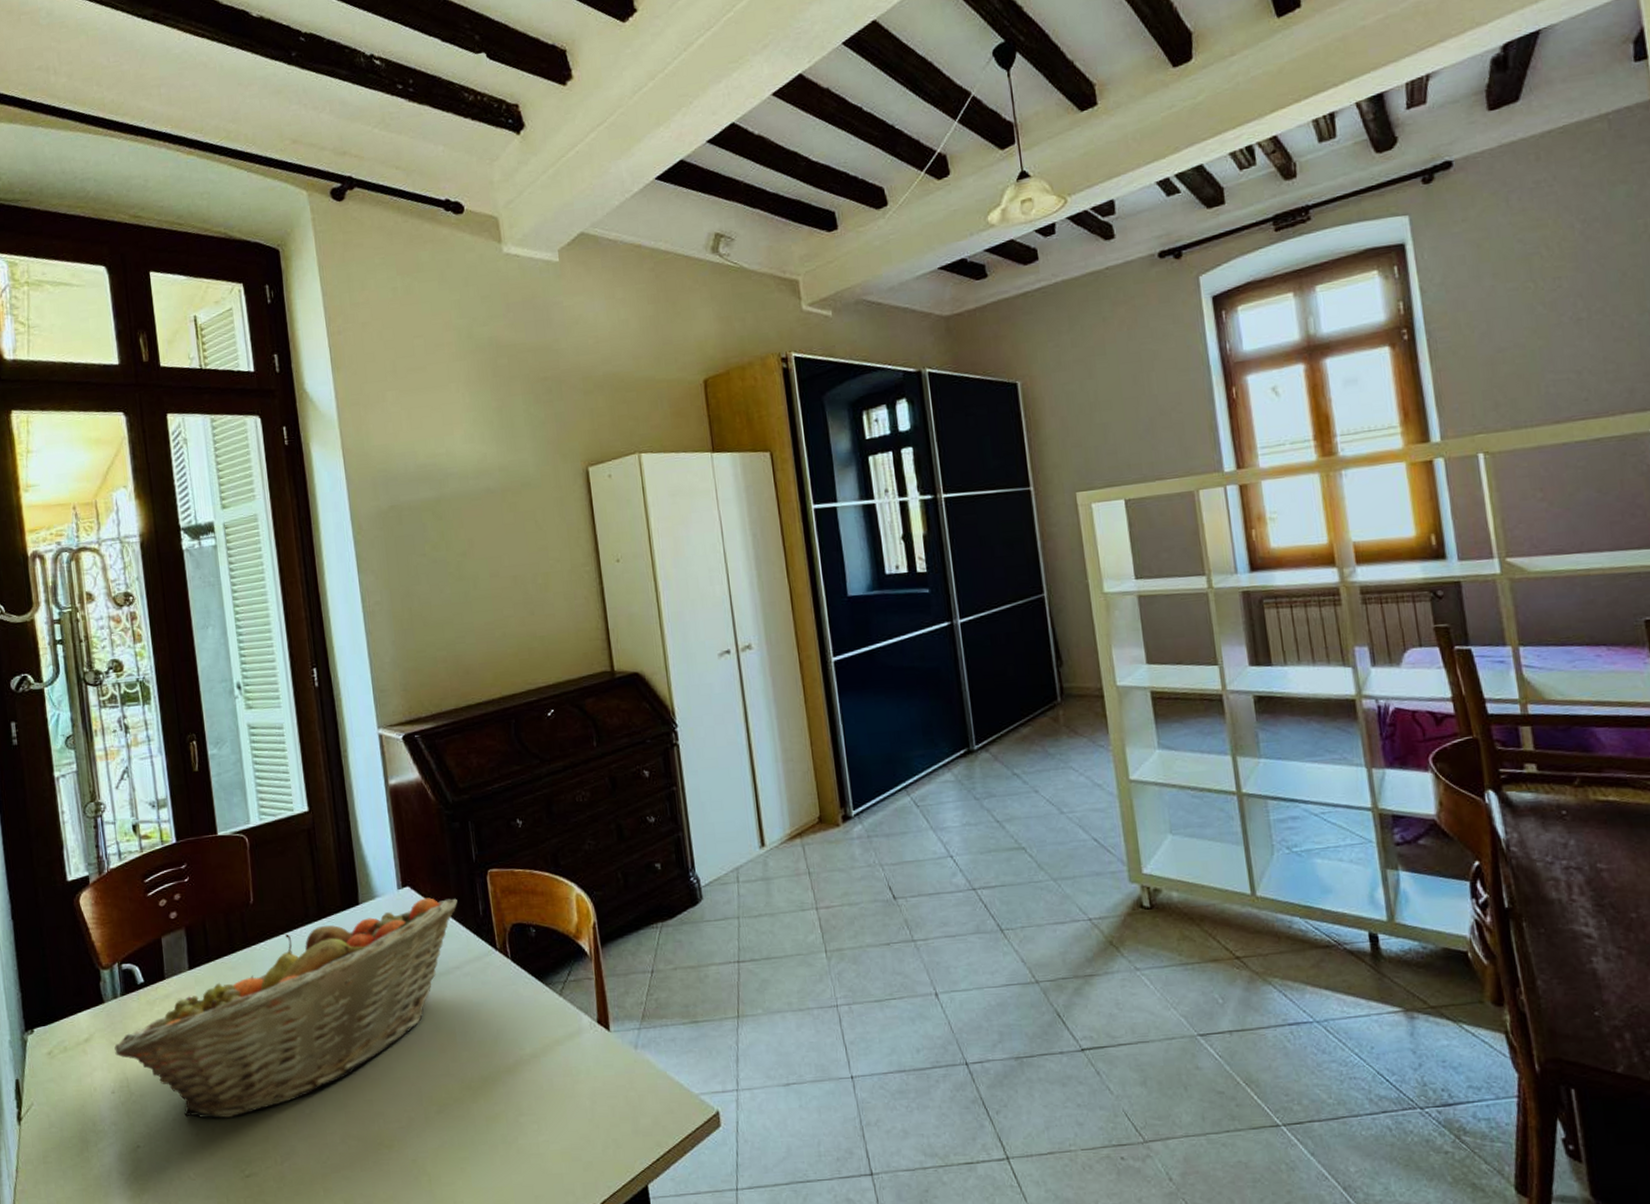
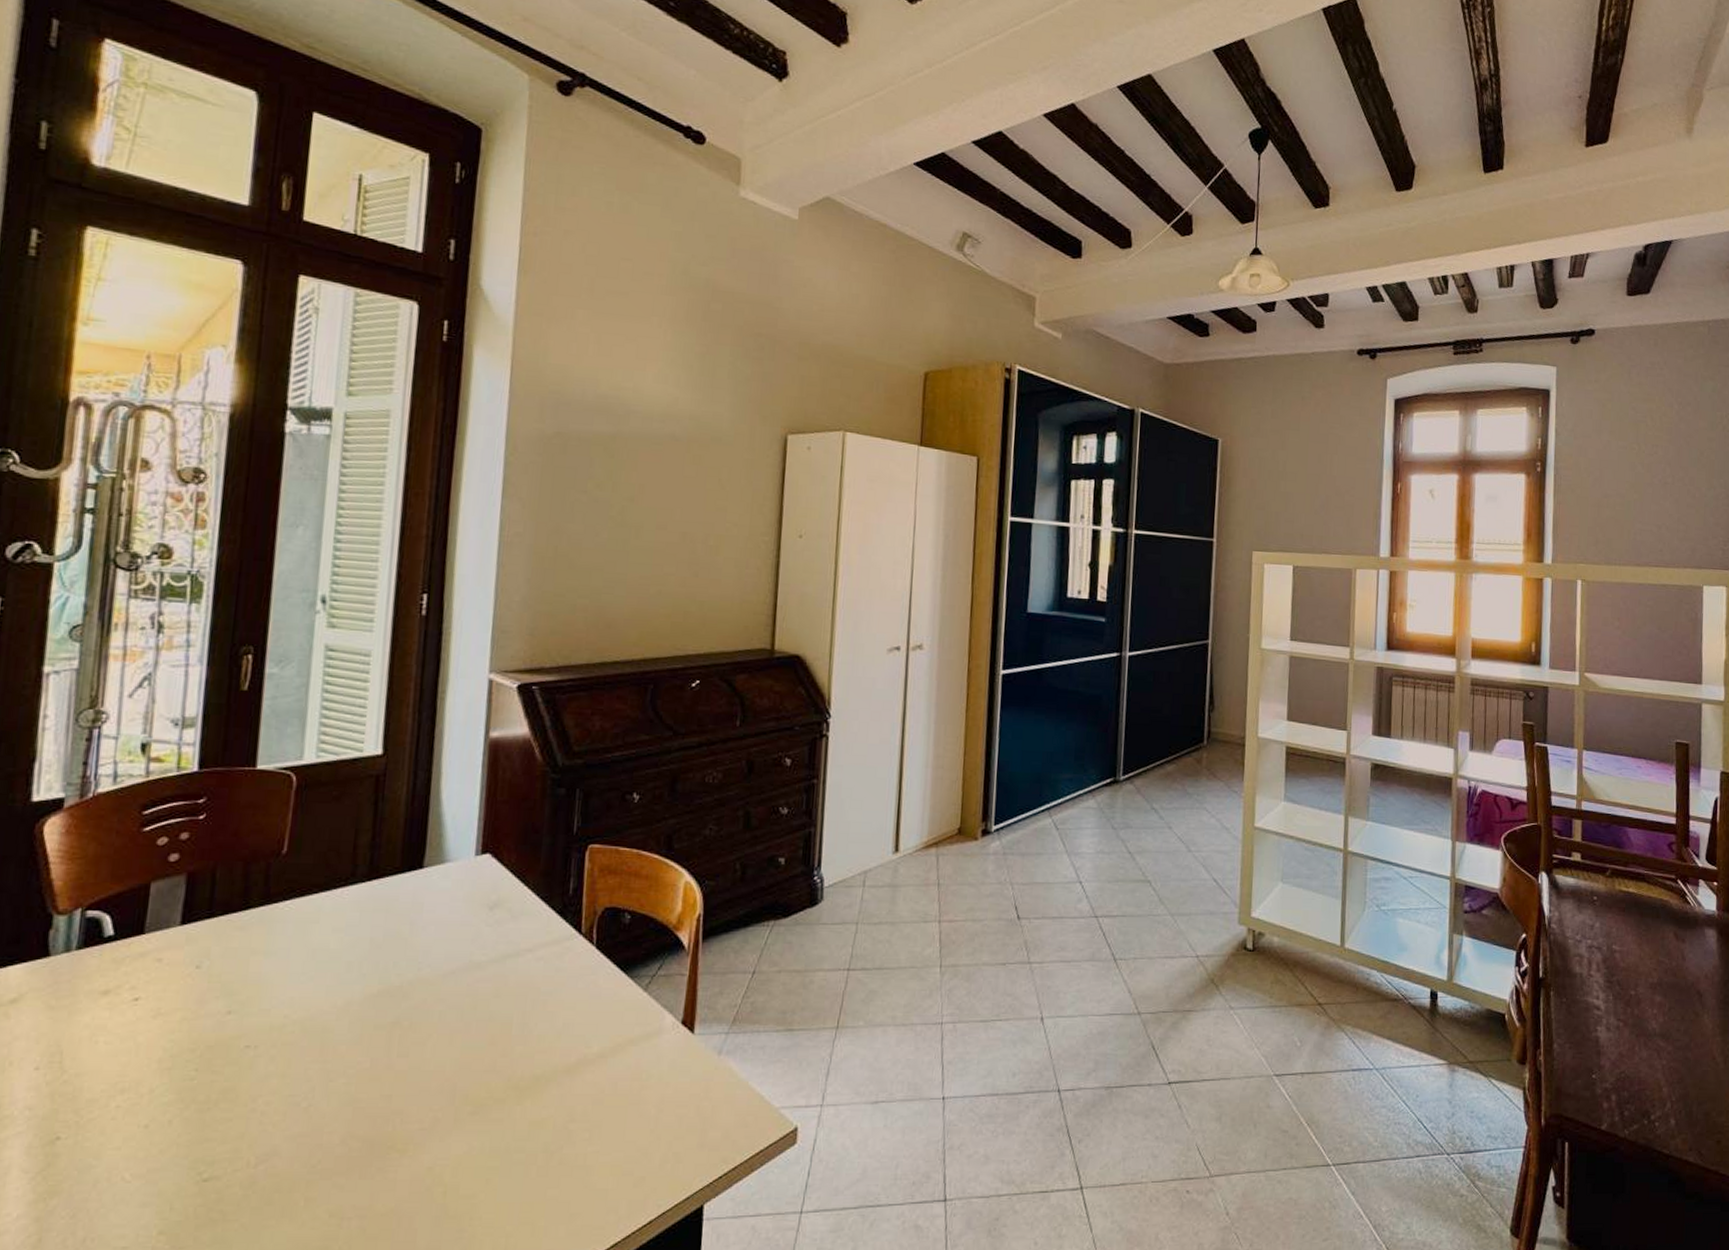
fruit basket: present [114,897,458,1119] -> none [51,868,546,1109]

